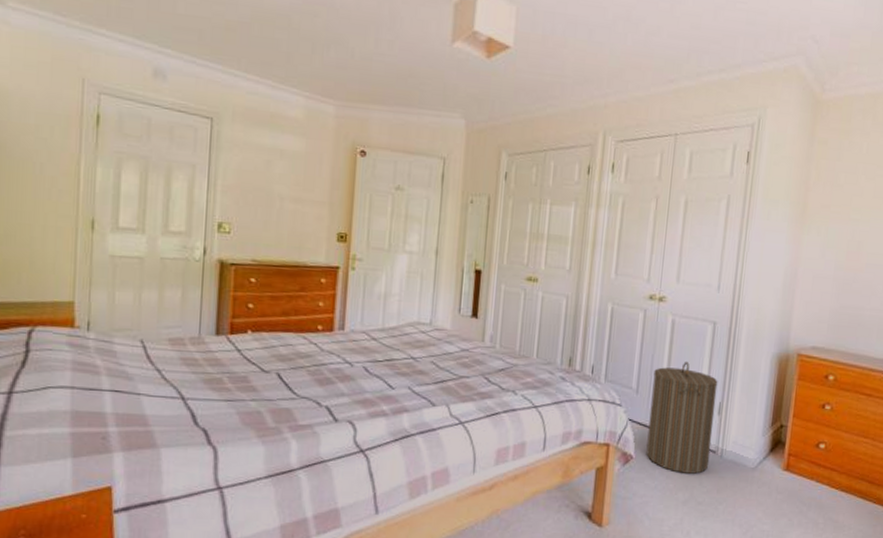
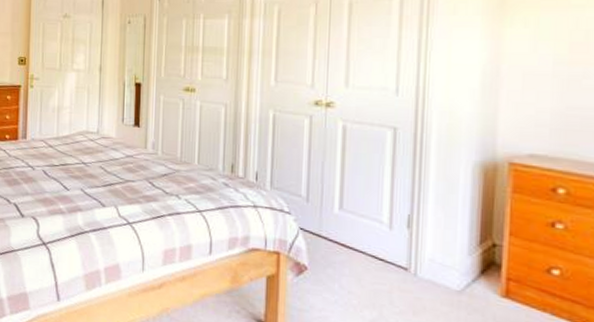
laundry hamper: present [646,362,718,474] -> none [322,170,404,292]

